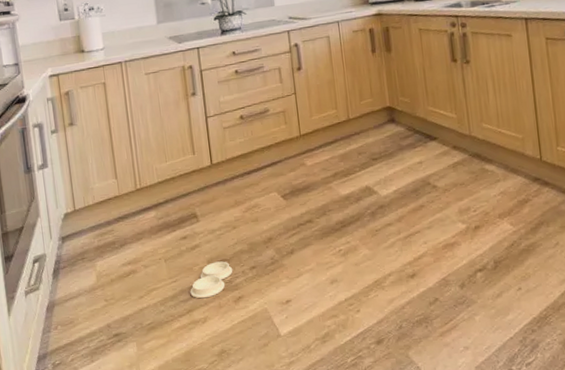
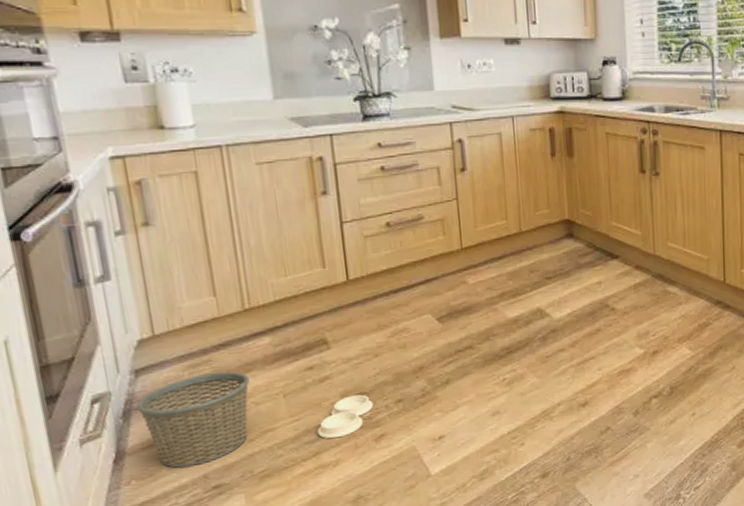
basket: none [62,239,140,317] -> present [136,371,250,468]

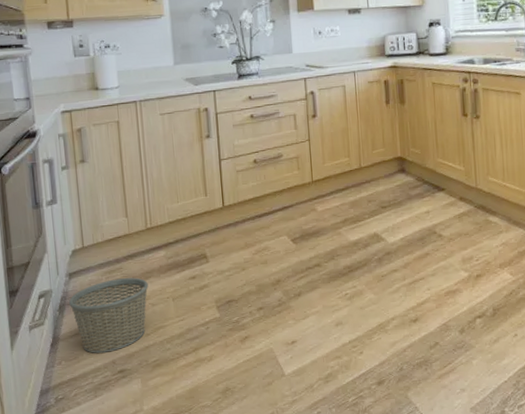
pet bowl: present [317,394,374,439] -> none [197,301,241,338]

